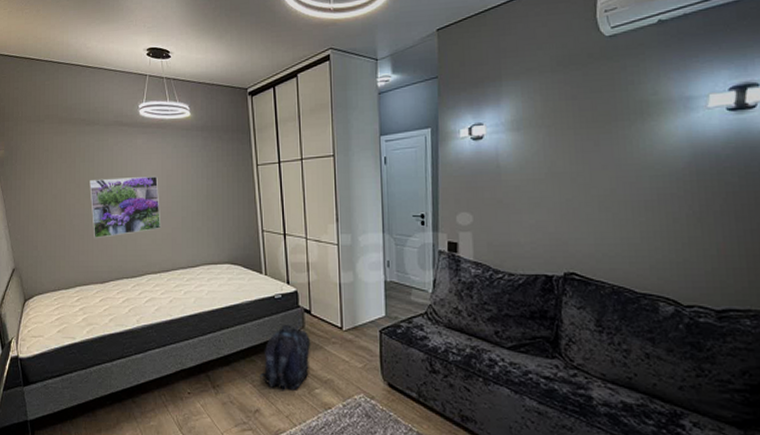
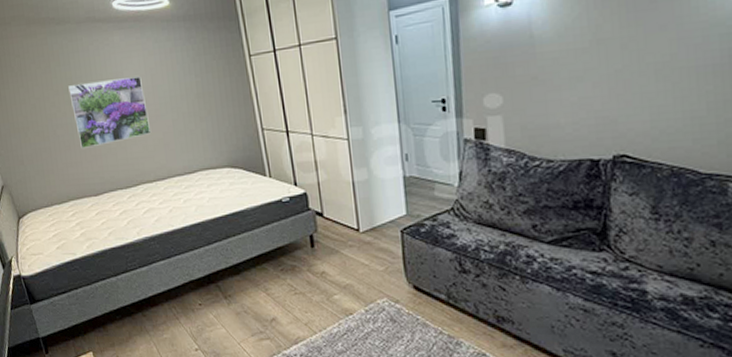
backpack: present [260,324,311,392] -> none [273,228,326,299]

